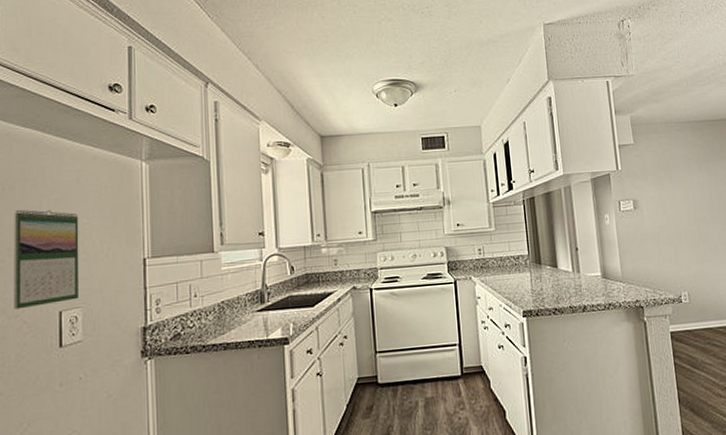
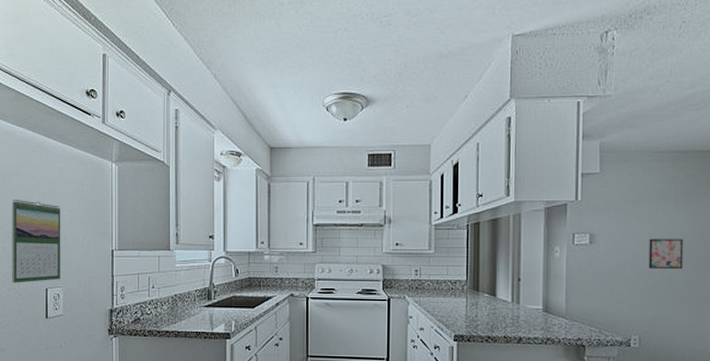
wall art: none [683,198,715,229] -> present [648,238,684,270]

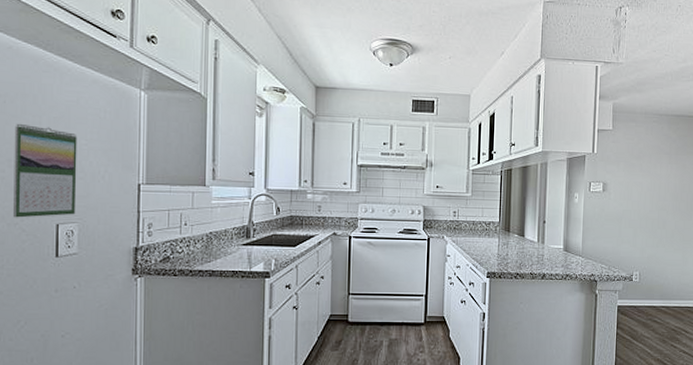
wall art: present [648,238,684,270] -> none [648,188,675,216]

